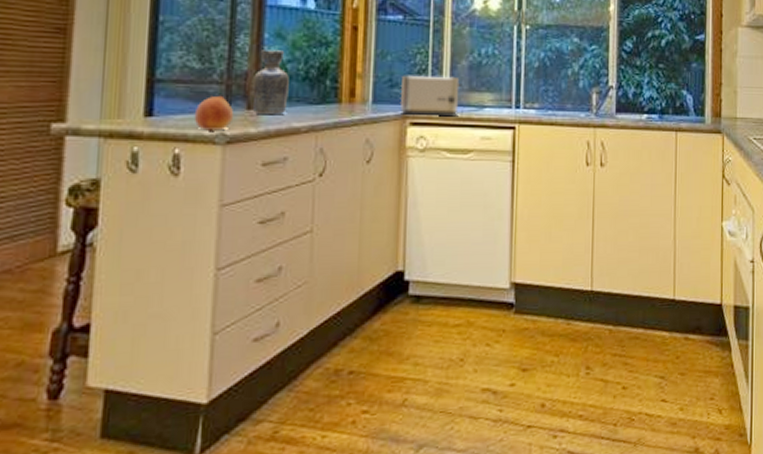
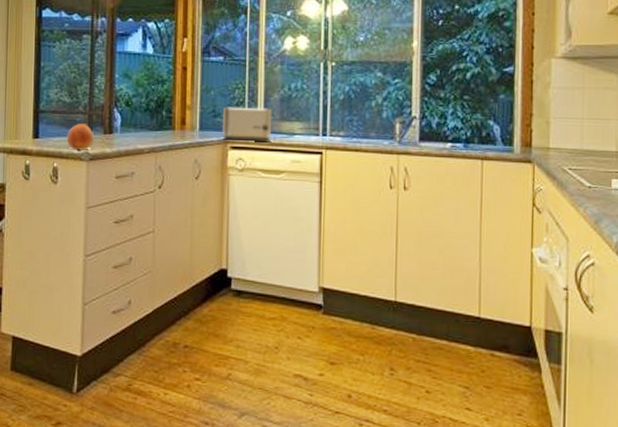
ceramic jug: present [252,50,289,115] -> none [107,87,134,139]

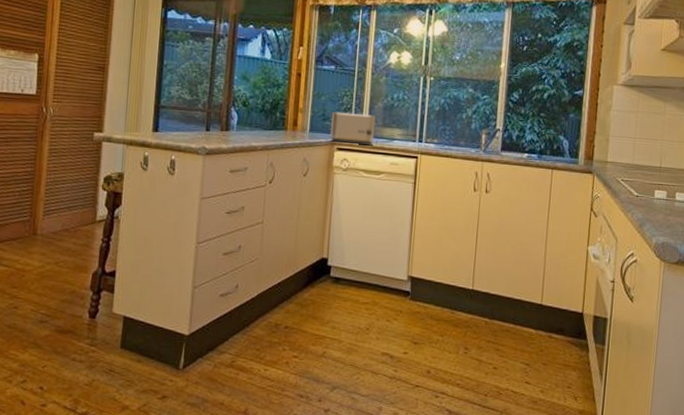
fruit: present [66,123,95,150] -> none [185,119,212,145]

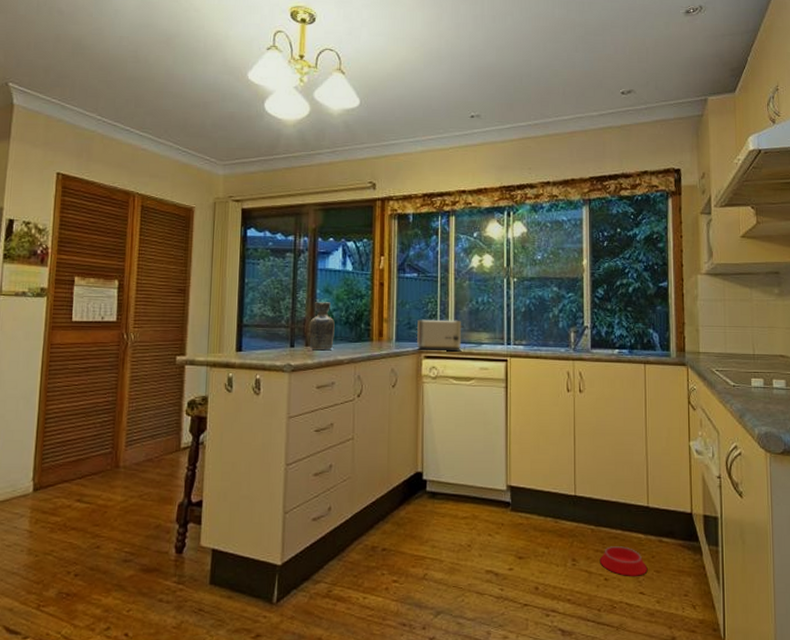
ceramic jug: none [224,88,251,136] -> present [309,302,335,351]
pet bowl: none [490,338,535,367] -> present [599,546,648,576]

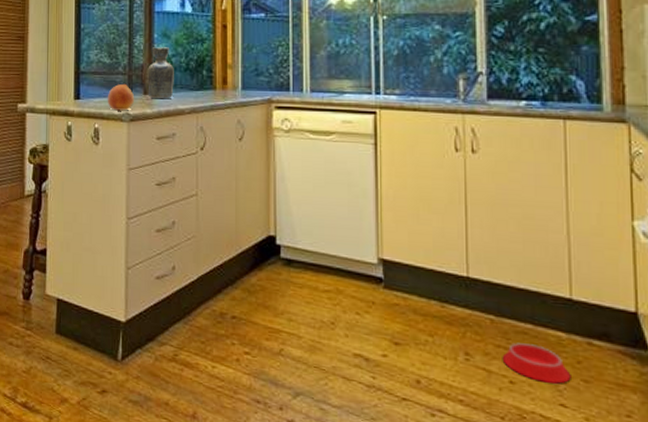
fruit: none [269,336,297,362] -> present [107,83,135,111]
toaster: present [416,319,464,352] -> none [265,65,322,102]

